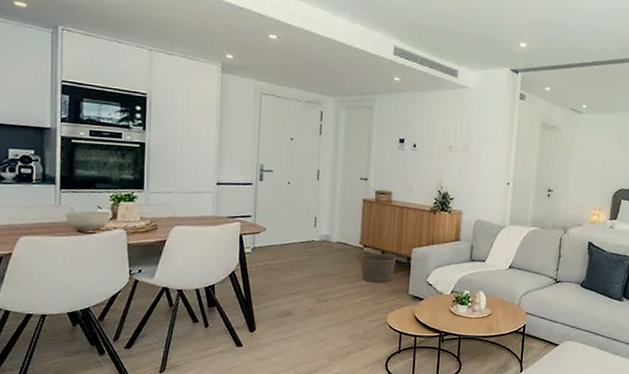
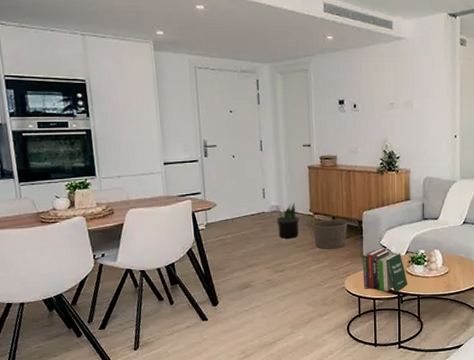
bowl: present [65,211,110,232] -> none [27,201,69,222]
planter: none [325,233,348,269] -> present [276,202,299,239]
books: none [406,285,451,331] -> present [362,248,408,293]

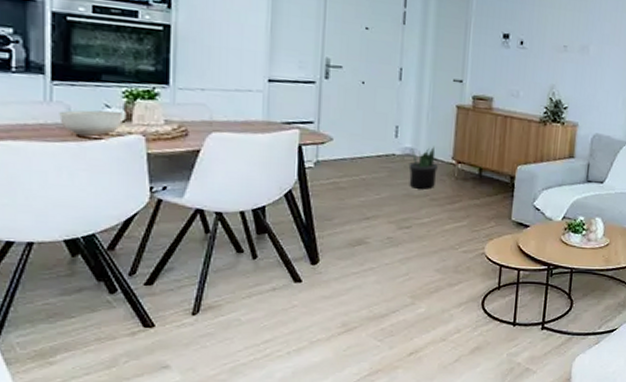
bowl: none [27,201,69,222] -> present [59,110,123,137]
basket: present [311,219,348,249] -> none [452,170,498,207]
books: present [362,248,408,293] -> none [508,210,561,264]

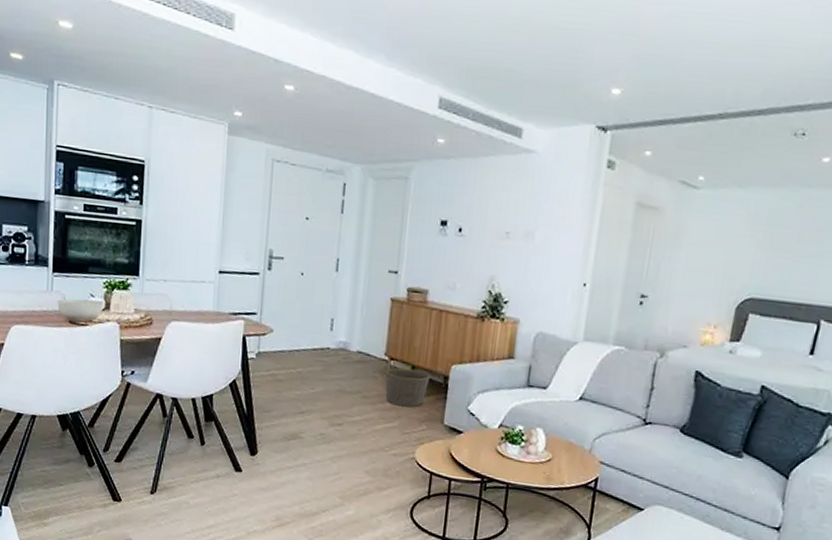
planter: present [408,146,438,189] -> none [342,340,371,386]
basket: none [452,170,498,207] -> present [384,368,431,408]

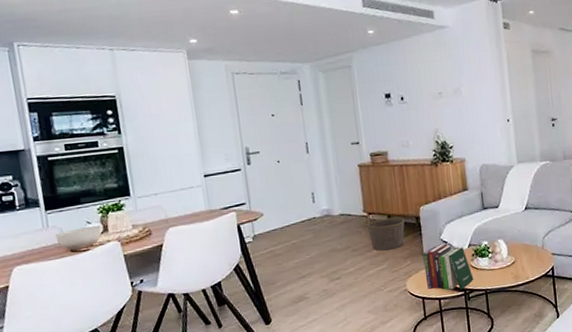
books: none [439,414,497,476] -> present [423,243,474,290]

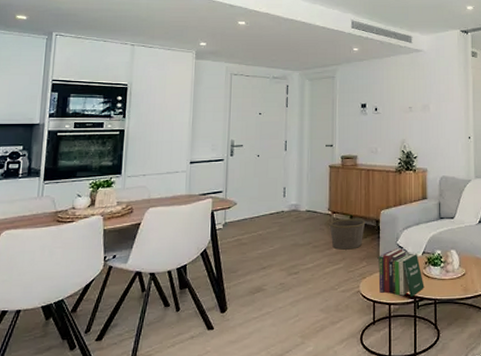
bowl: present [55,226,102,251] -> none [46,200,89,221]

